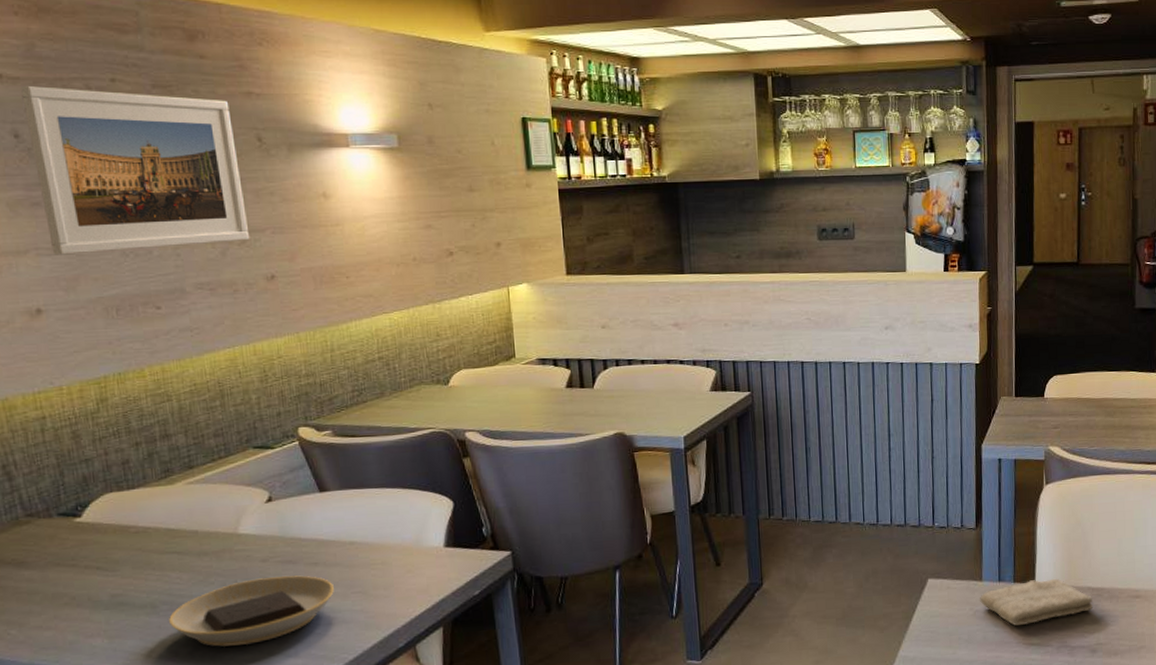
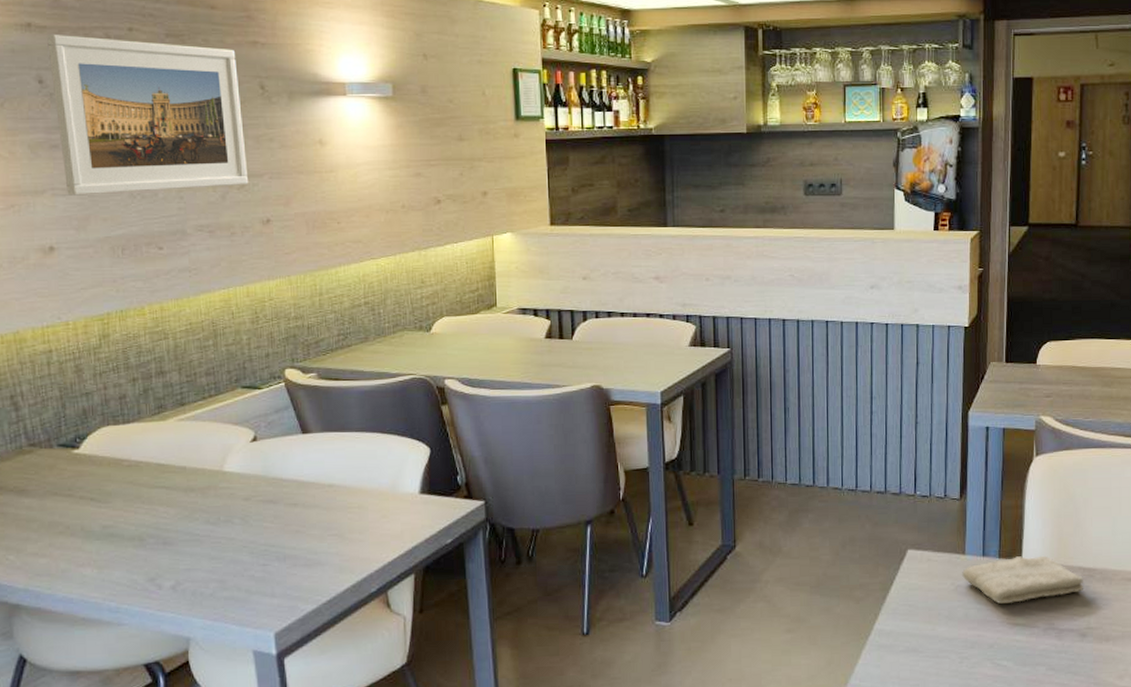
plate: present [169,575,334,647] -> none [155,515,311,582]

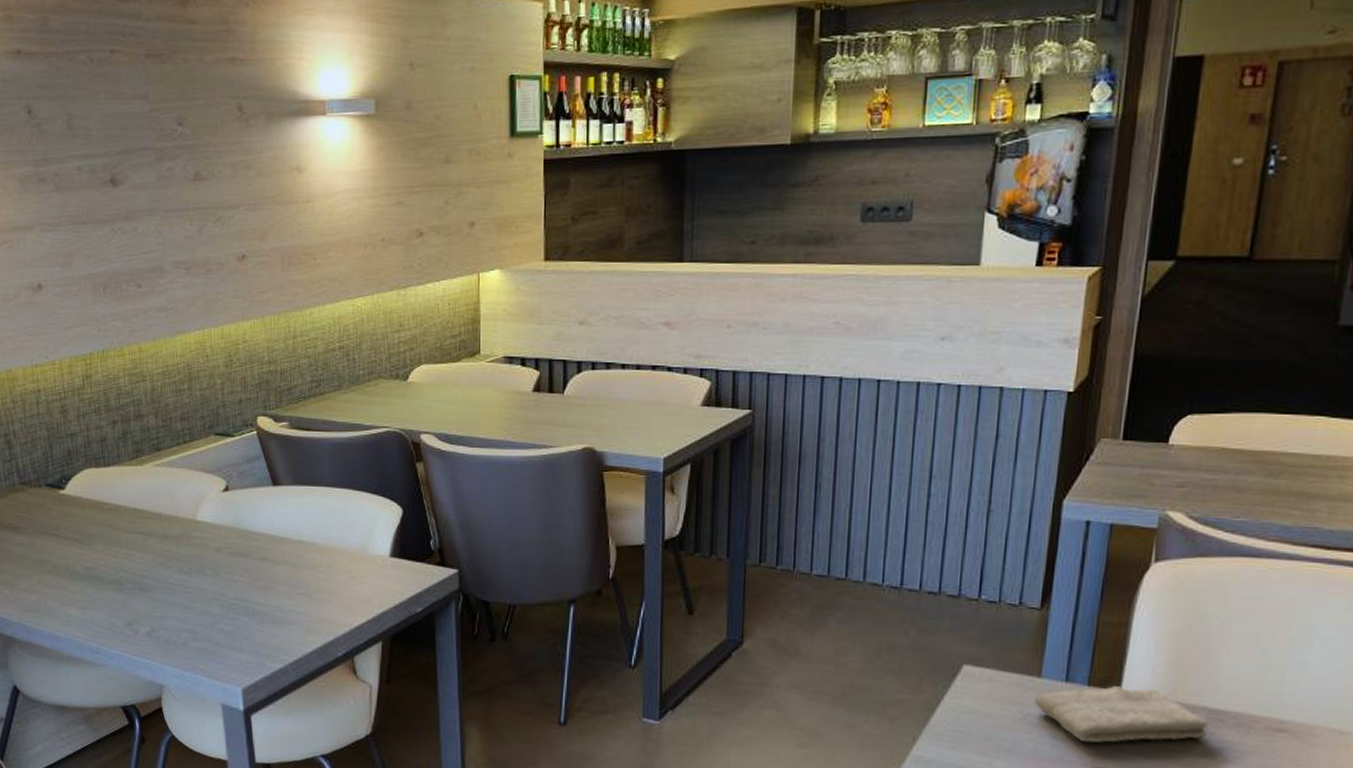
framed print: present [47,34,249,196] -> none [35,60,225,231]

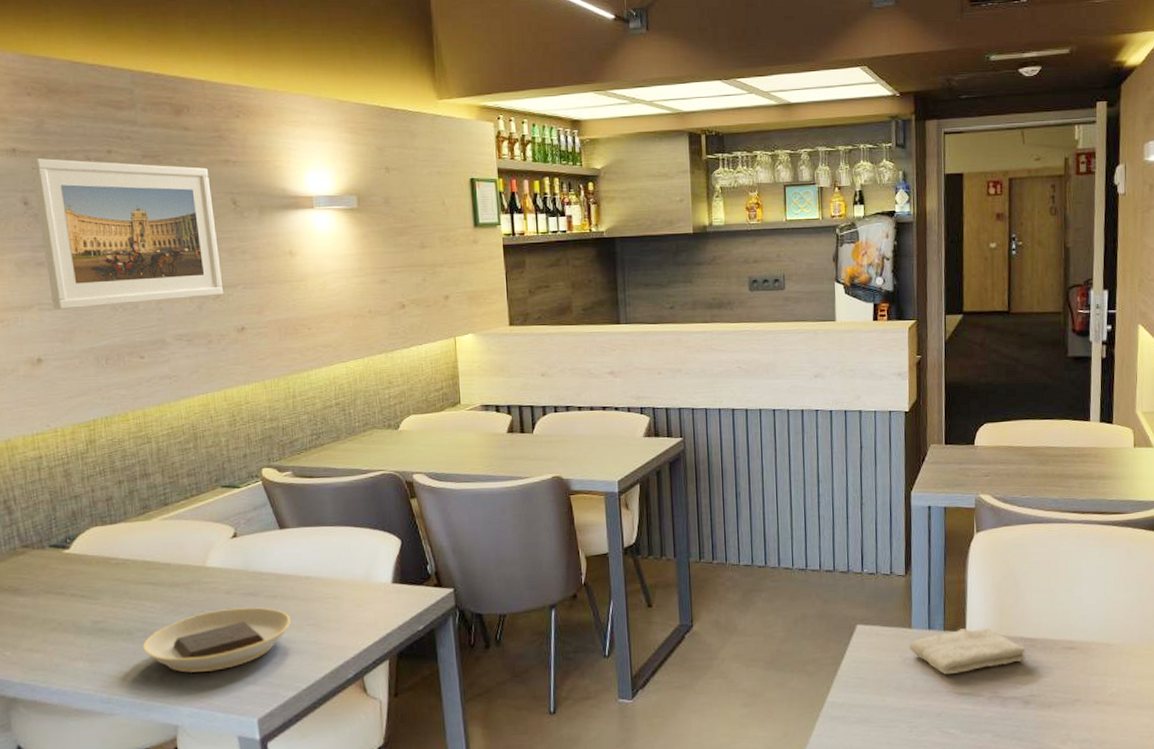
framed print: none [35,60,225,231] -> present [31,158,224,310]
plate: none [132,568,280,633] -> present [143,607,290,673]

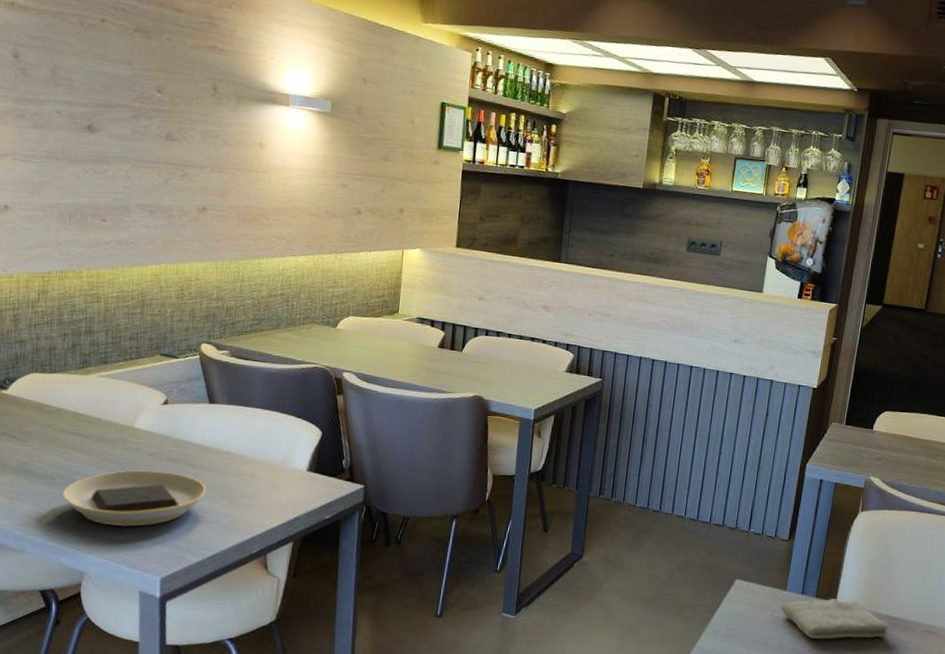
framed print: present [31,158,224,310] -> none [26,14,195,174]

